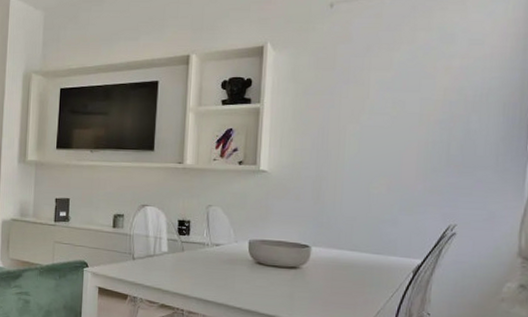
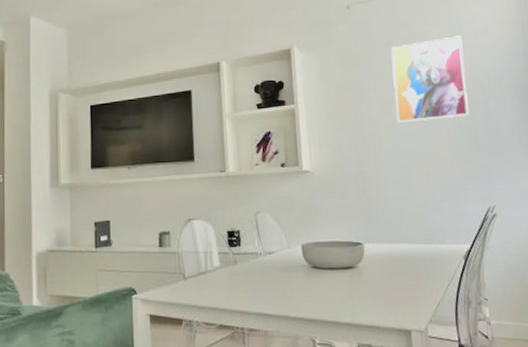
wall art: none [366,44,452,132] -> present [391,36,470,123]

